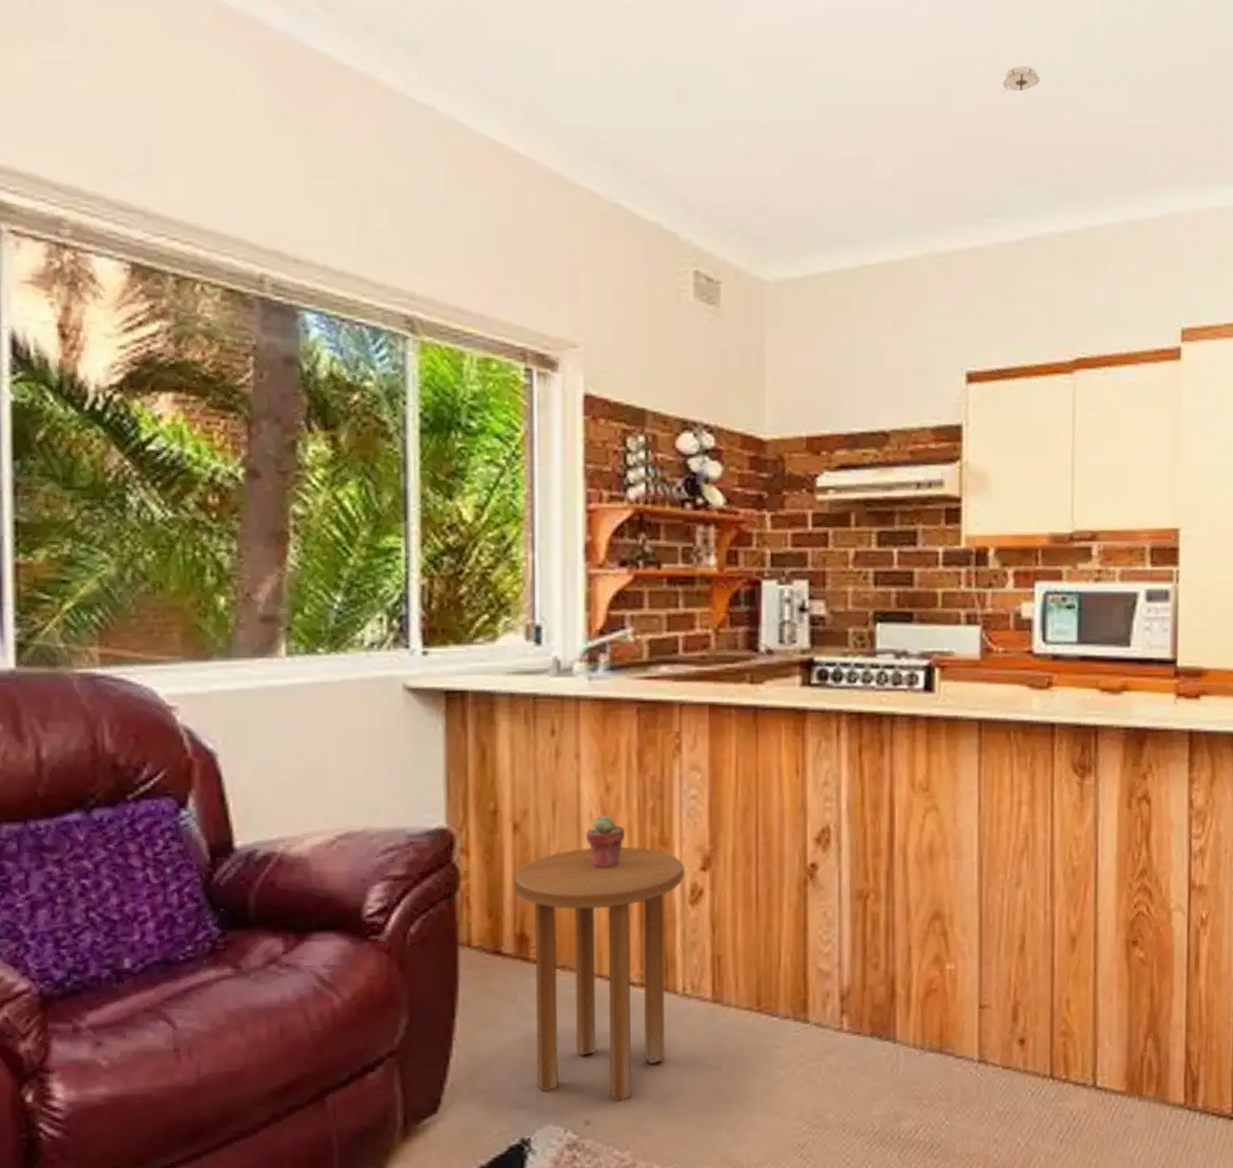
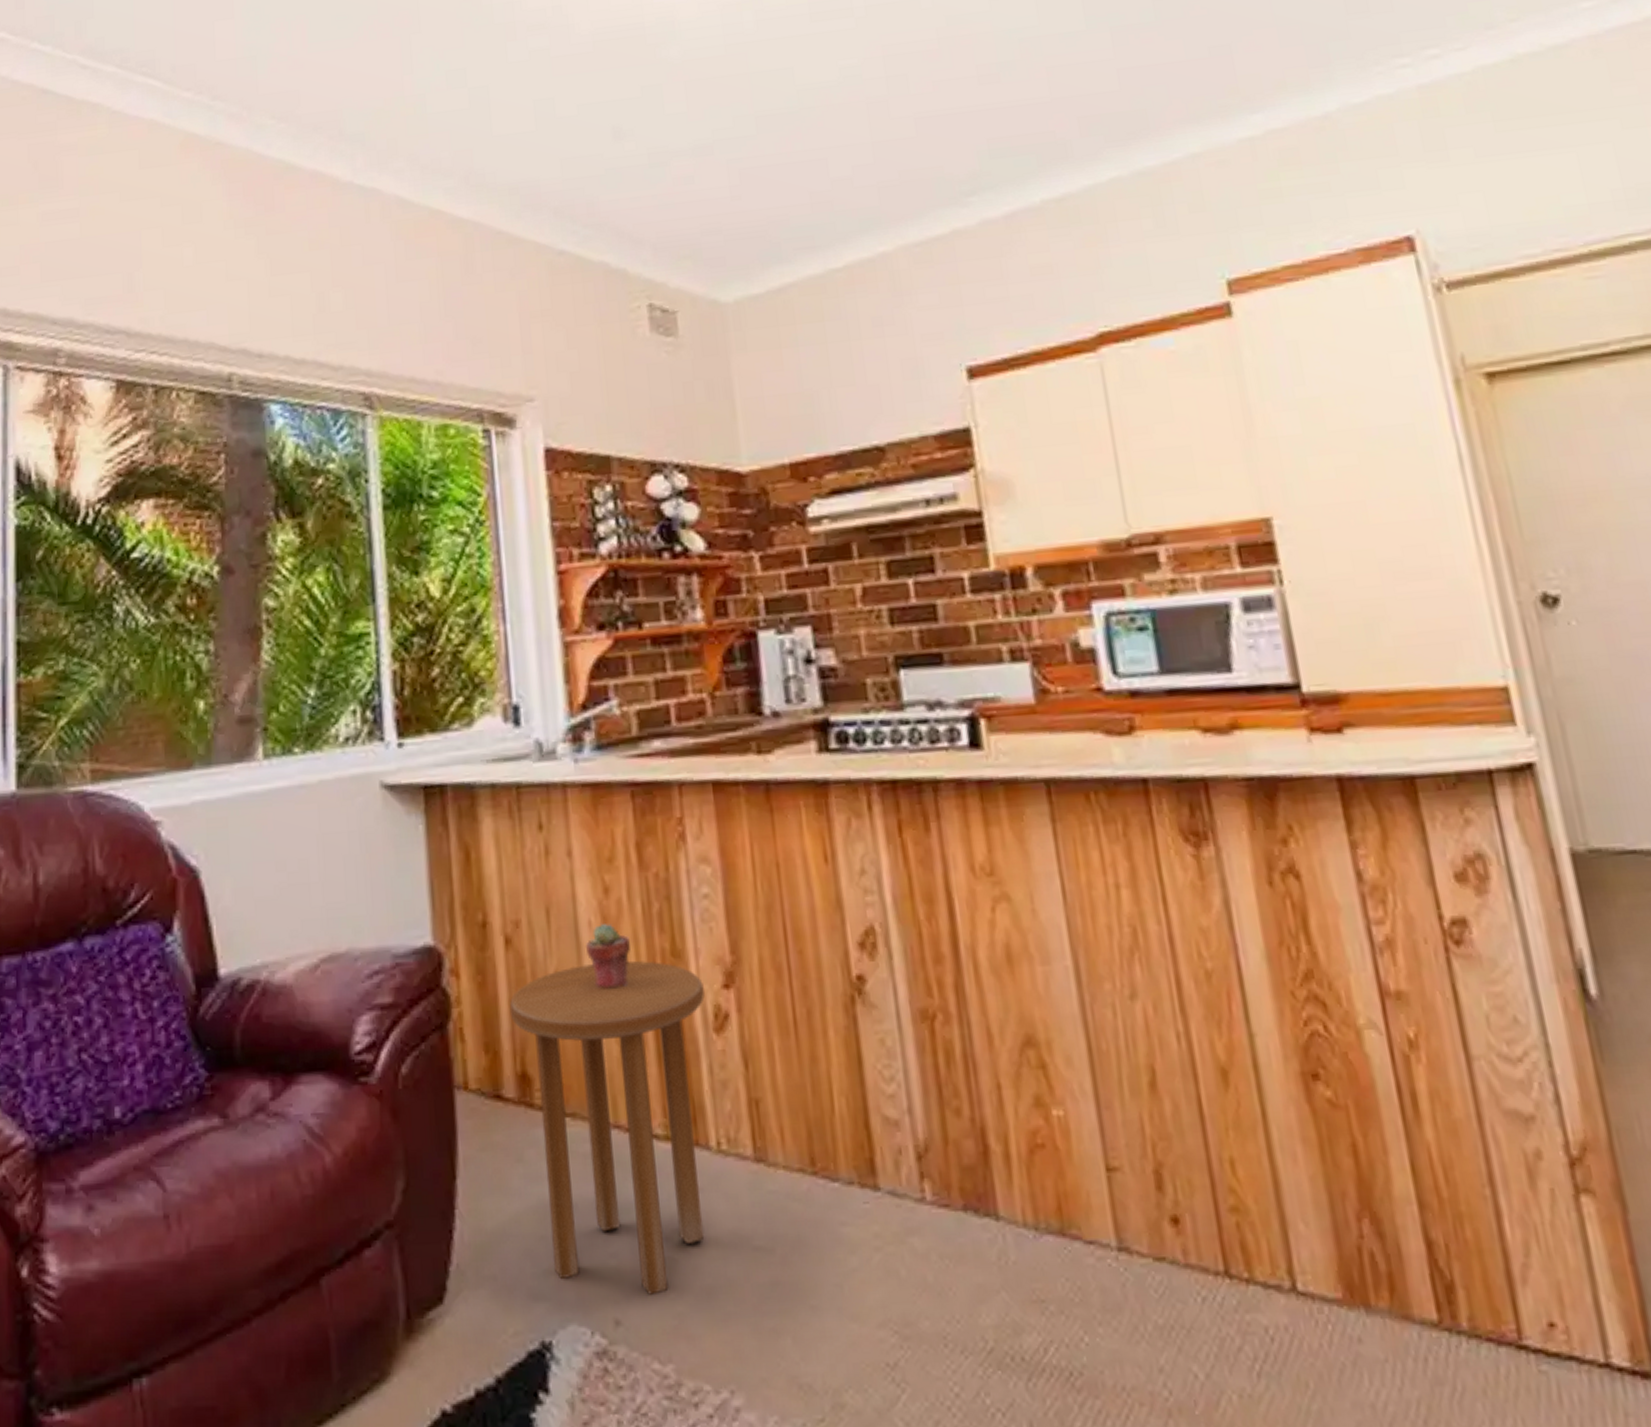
smoke detector: present [1001,65,1040,93] -> none [961,31,1004,65]

